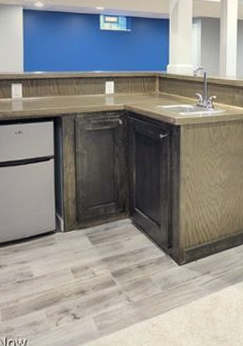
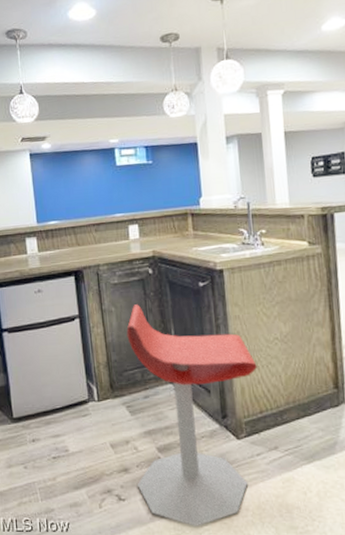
stool: none [91,150,201,339] -> present [126,304,258,526]

